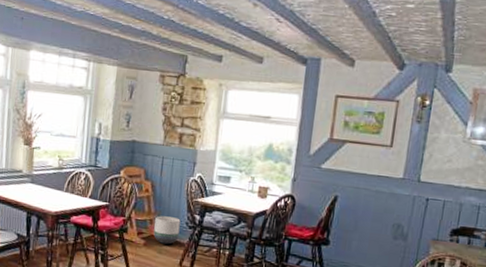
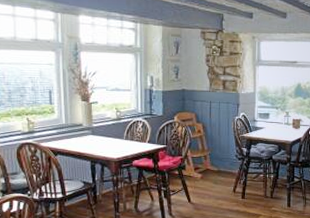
planter: present [153,215,181,245] -> none [209,152,231,175]

